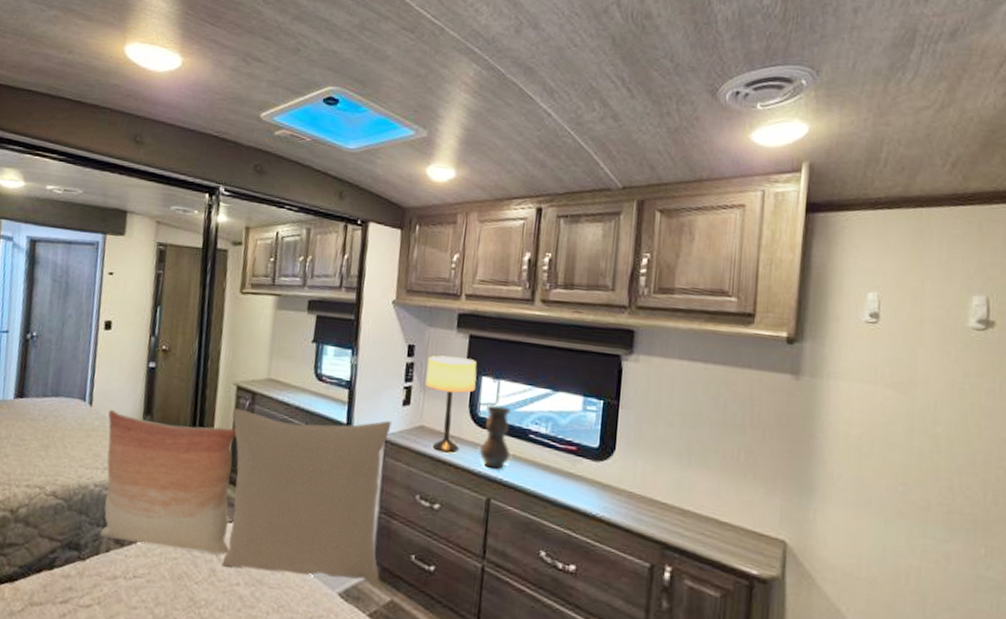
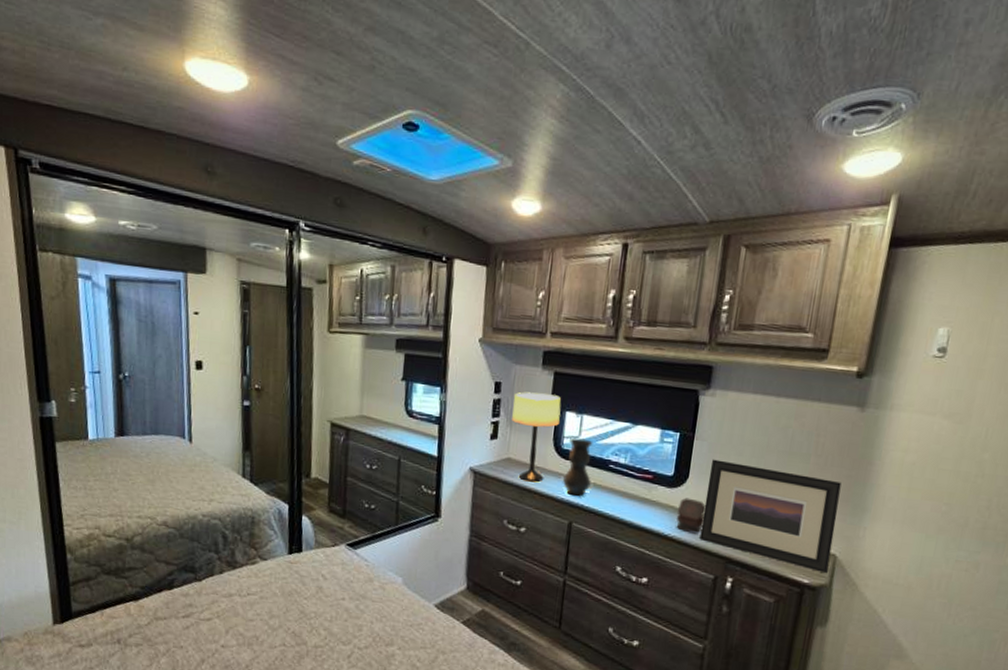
pillow: present [99,409,236,554] -> none [209,446,334,574]
pillow: present [221,408,392,584] -> none [327,443,481,596]
jewelry box: none [604,472,636,515] -> present [676,497,706,534]
picture frame: none [631,430,783,564] -> present [699,459,842,574]

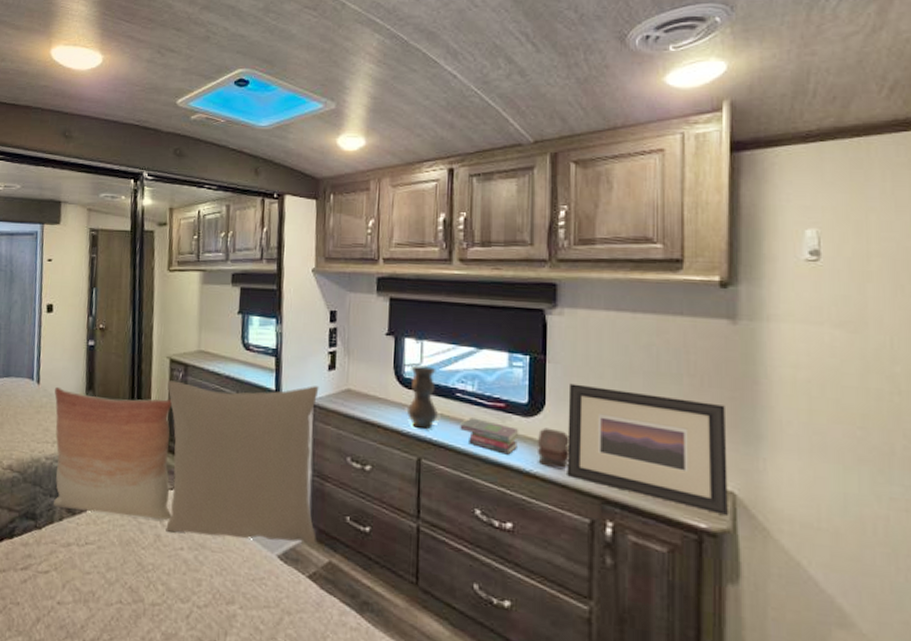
pillow: none [209,446,334,574] -> present [53,386,172,520]
pillow: none [327,443,481,596] -> present [166,380,319,545]
table lamp: present [512,392,561,483] -> none [349,319,399,415]
books: none [610,487,663,521] -> present [460,417,519,455]

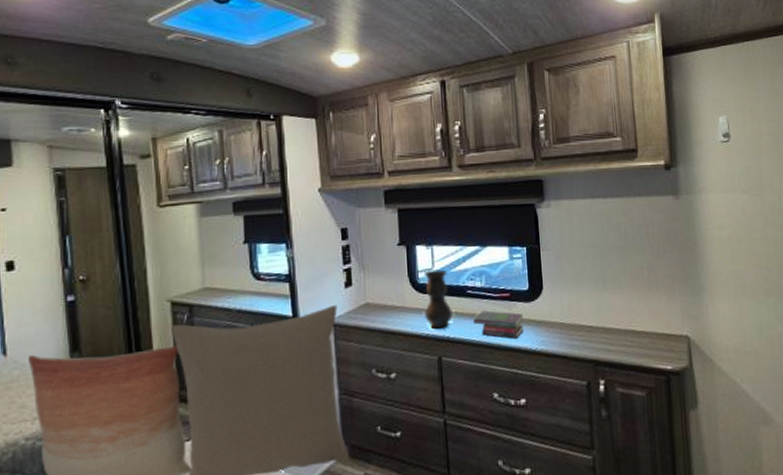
jewelry box: present [537,427,569,470] -> none [539,308,566,344]
picture frame: present [567,383,728,517] -> none [560,266,686,356]

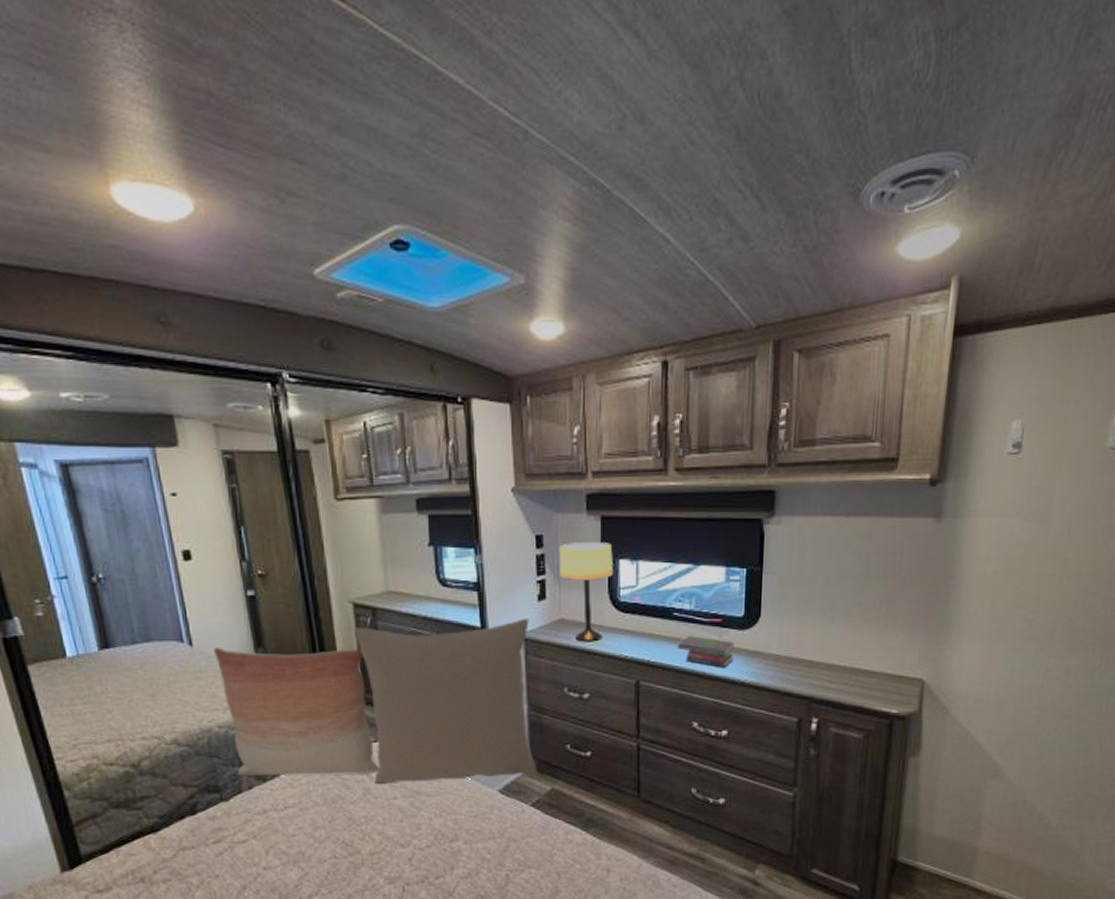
table lamp: none [363,231,411,324] -> present [560,542,613,642]
vase: present [423,269,453,330] -> none [623,587,655,652]

